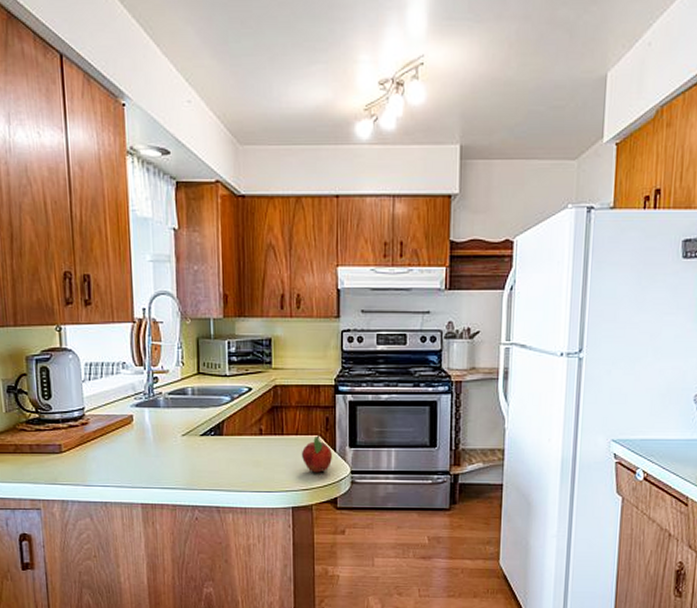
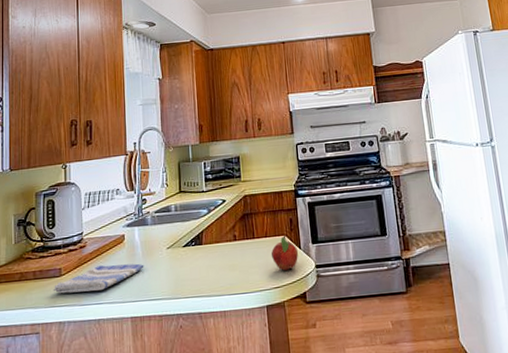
dish towel: none [53,446,156,472] -> present [53,263,144,294]

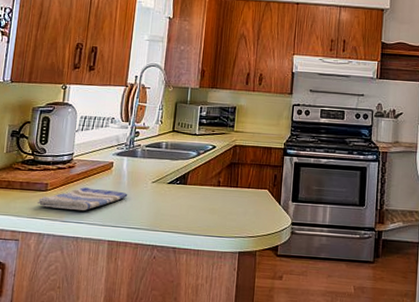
fruit: present [271,234,299,271] -> none [250,189,278,223]

